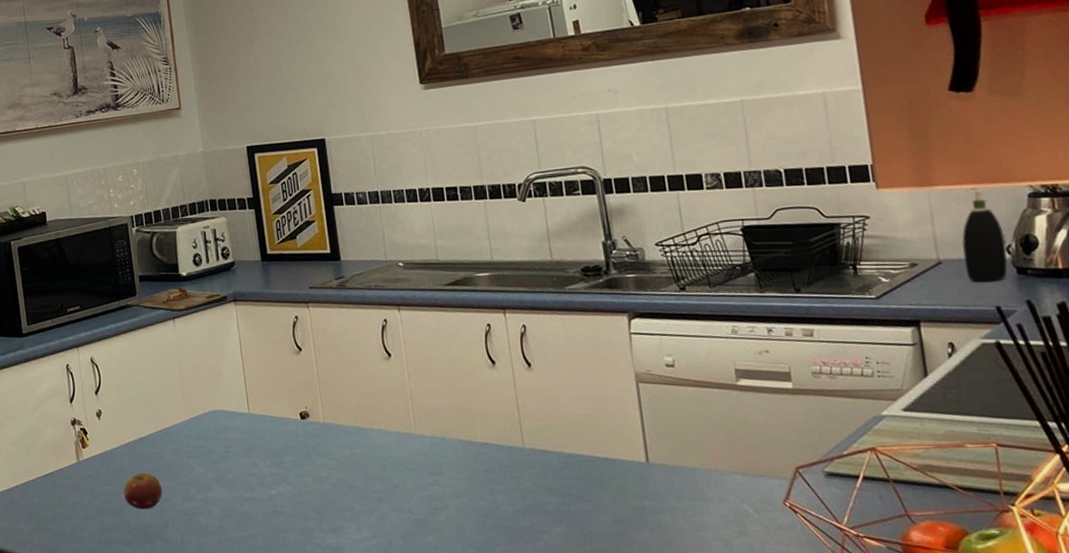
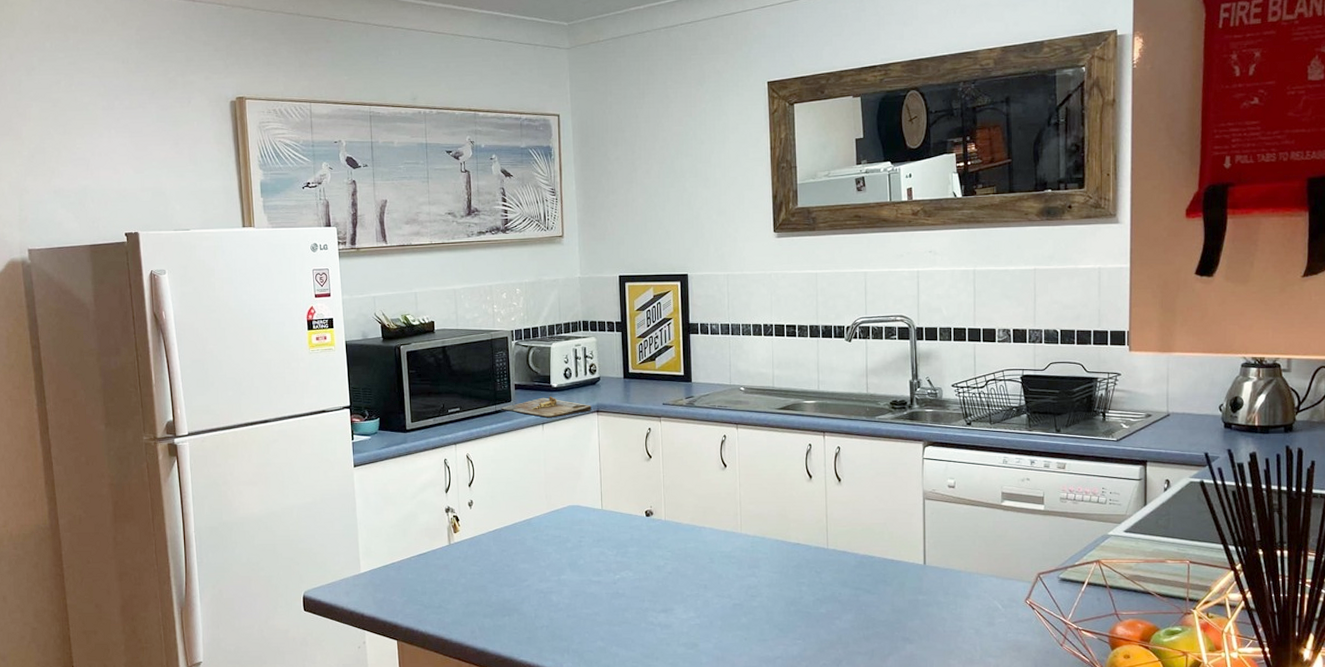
fruit: present [124,472,163,510] -> none [488,556,522,588]
soap dispenser: present [962,190,1008,283] -> none [1186,358,1219,433]

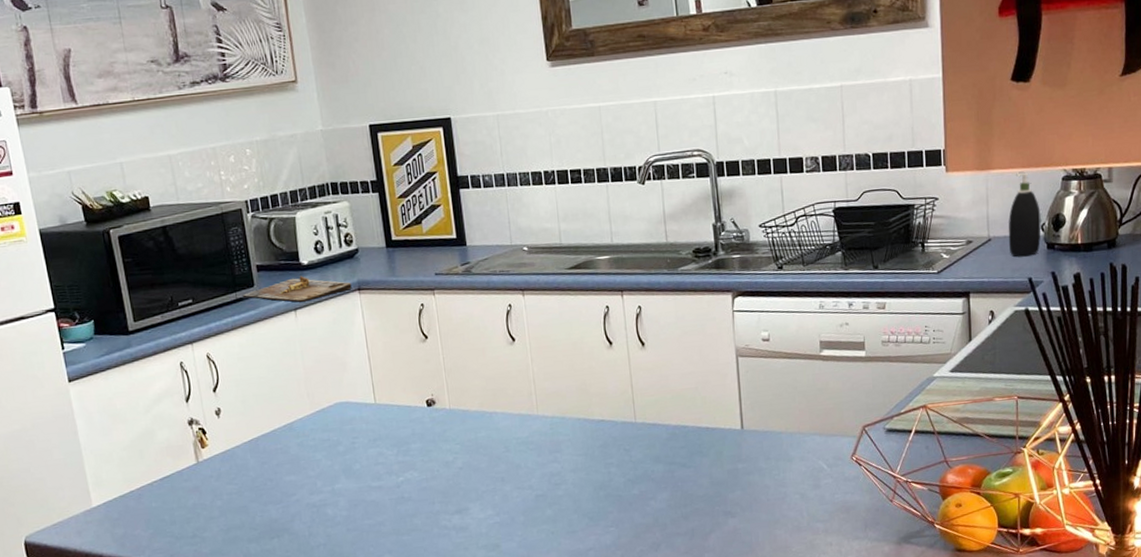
soap dispenser: none [1186,358,1219,433] -> present [1008,173,1041,257]

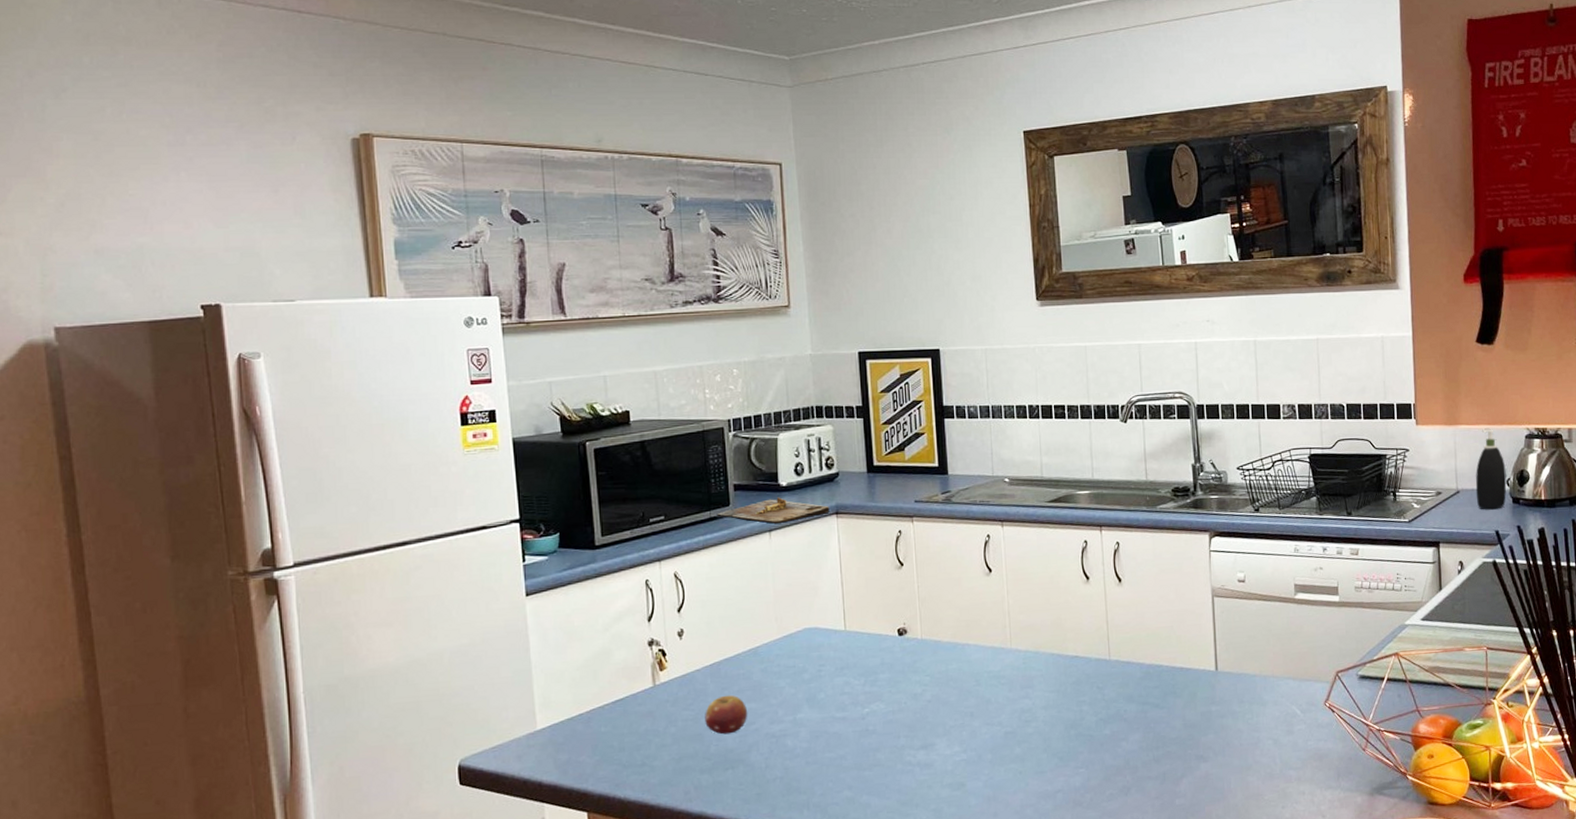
fruit: none [247,468,289,506] -> present [705,695,748,735]

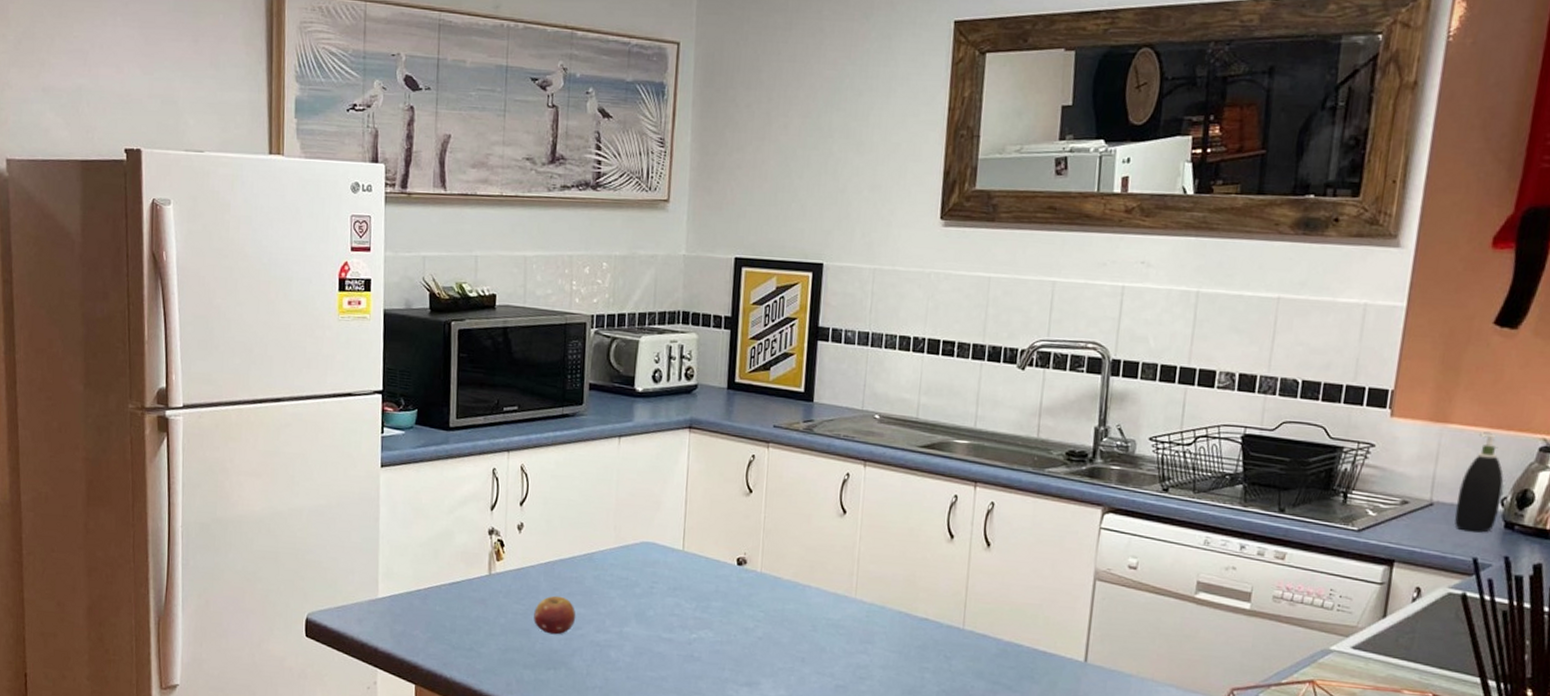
cutting board: present [716,497,830,524] -> none [569,402,683,430]

